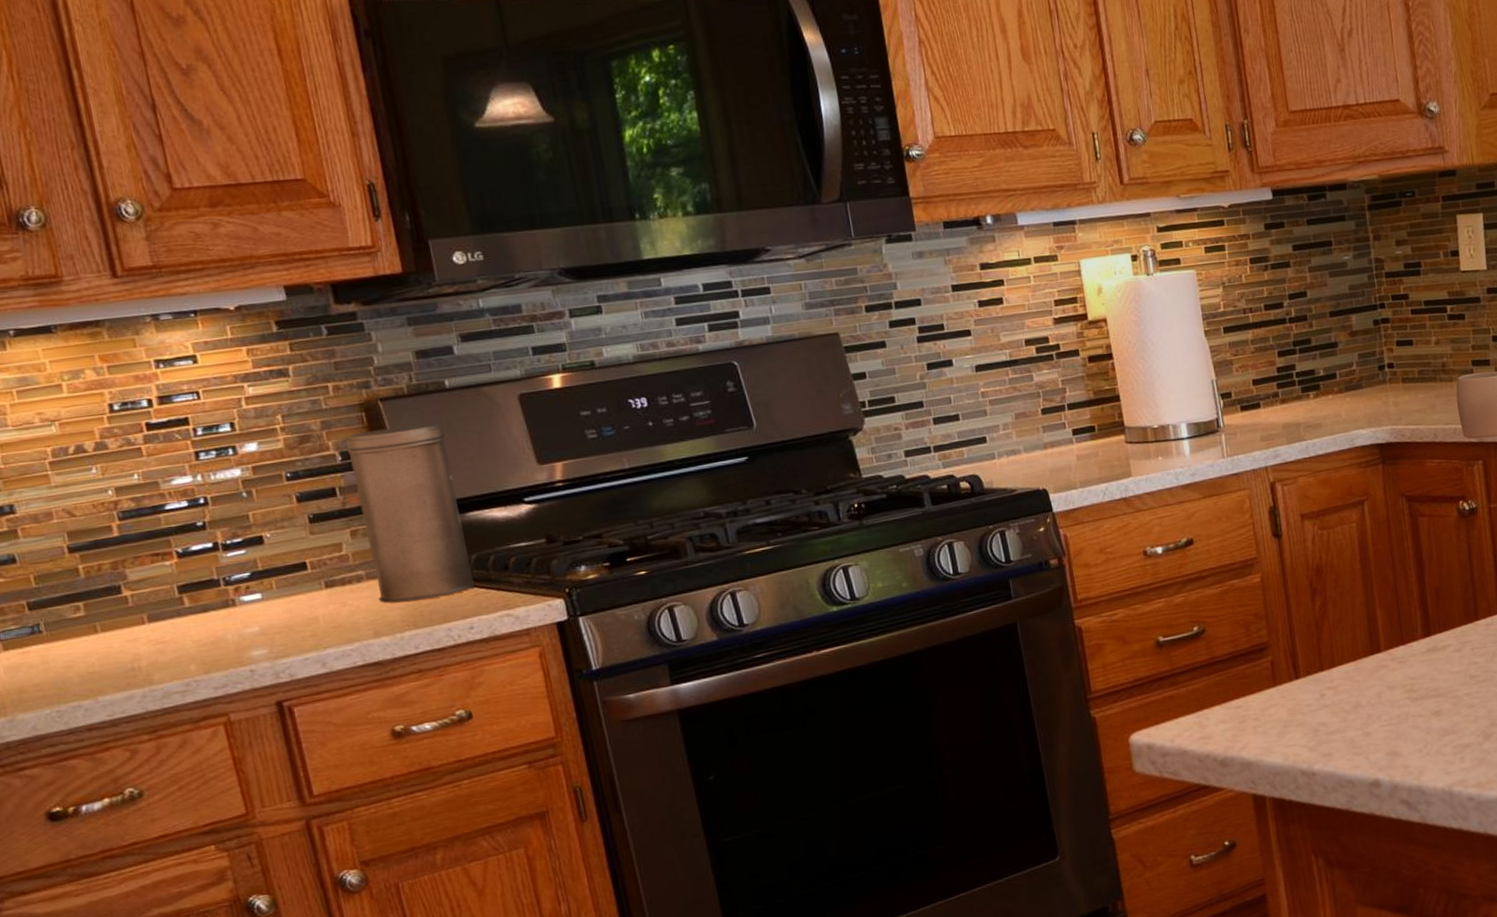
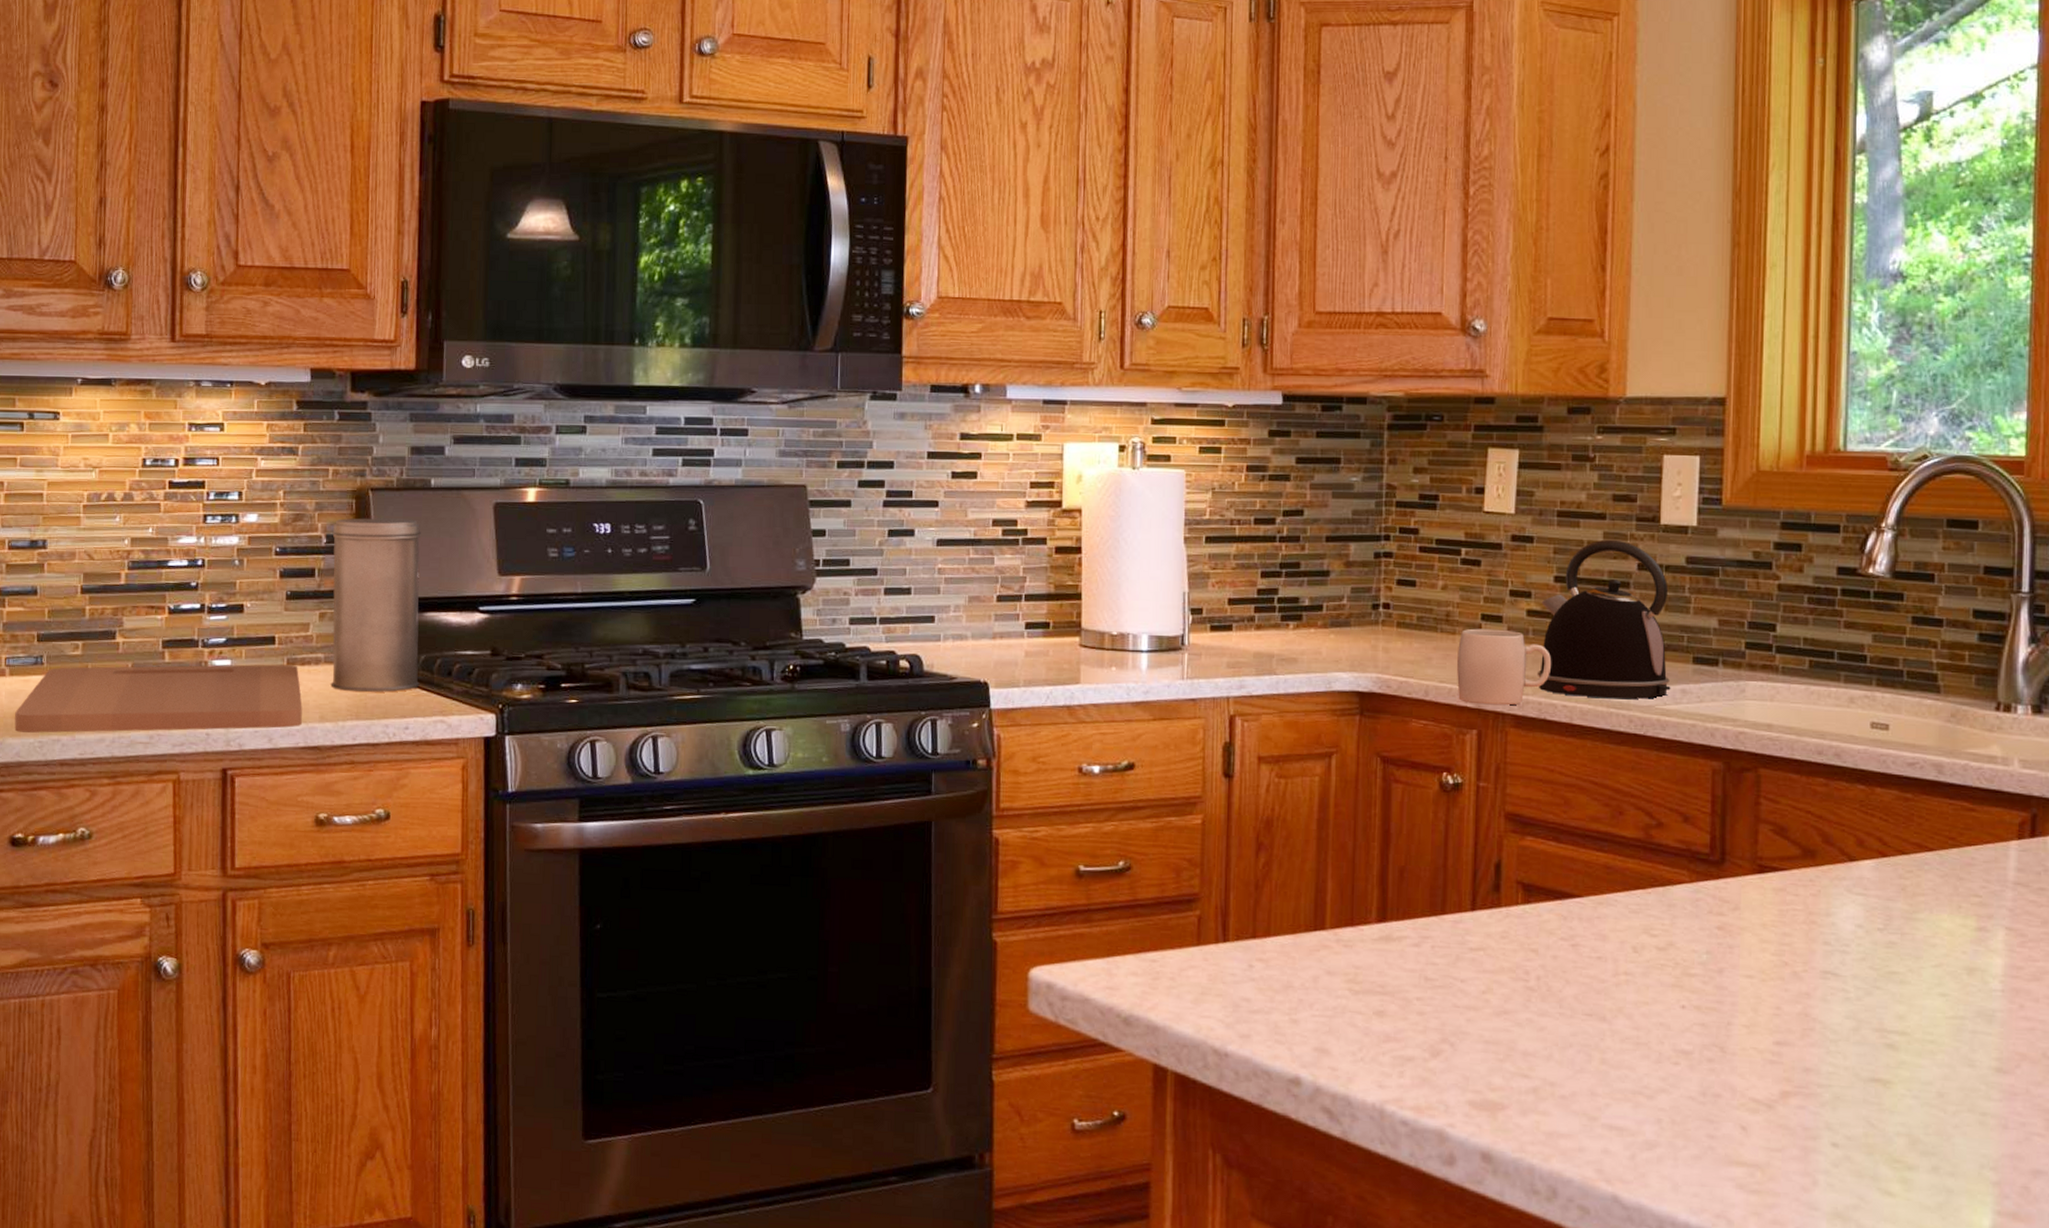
cutting board: none [20,586,356,706] -> present [14,664,303,734]

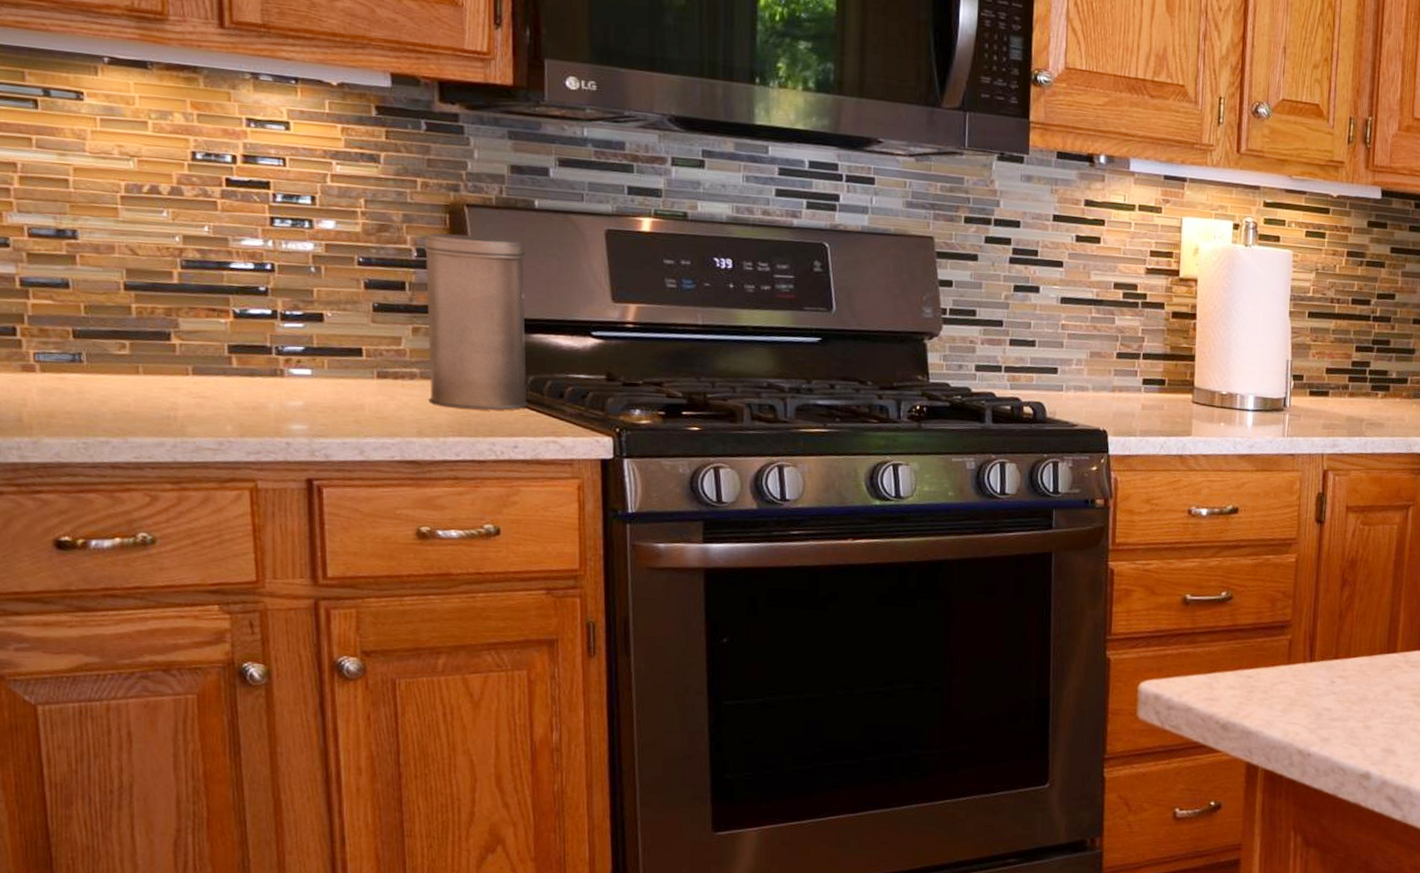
cutting board: present [14,664,303,734] -> none [51,366,397,441]

